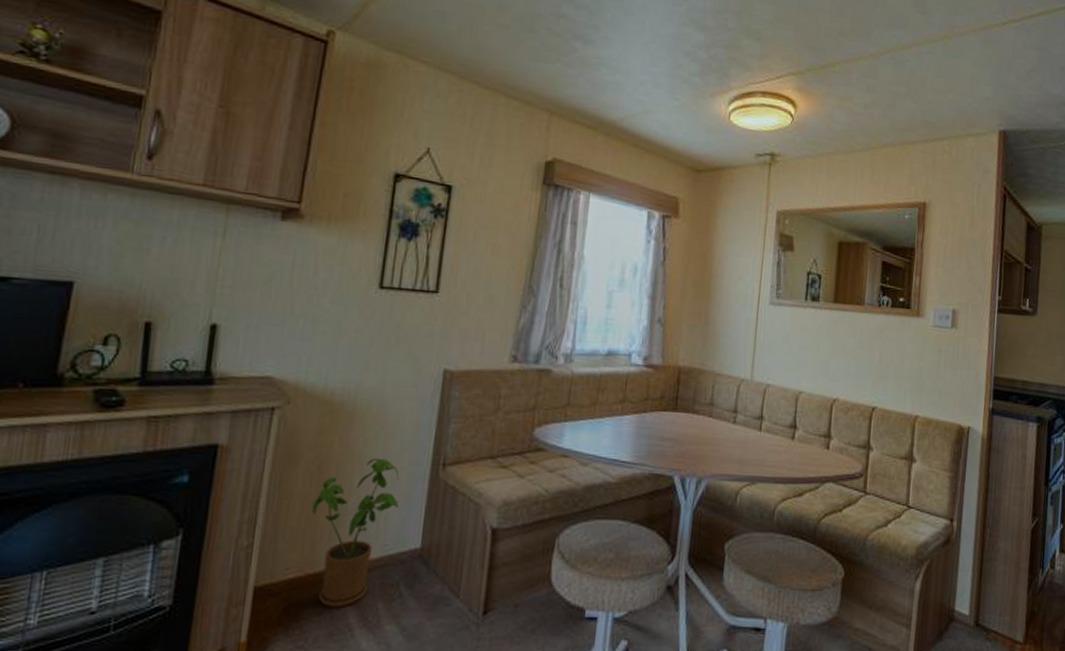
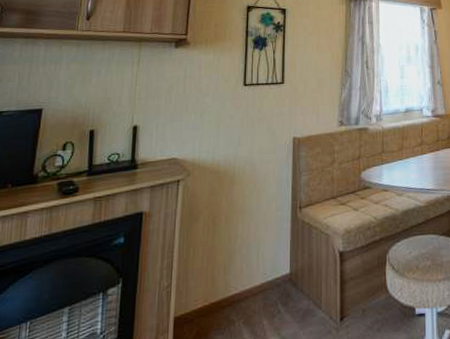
house plant: present [311,458,400,607] -> none [210,208,272,328]

